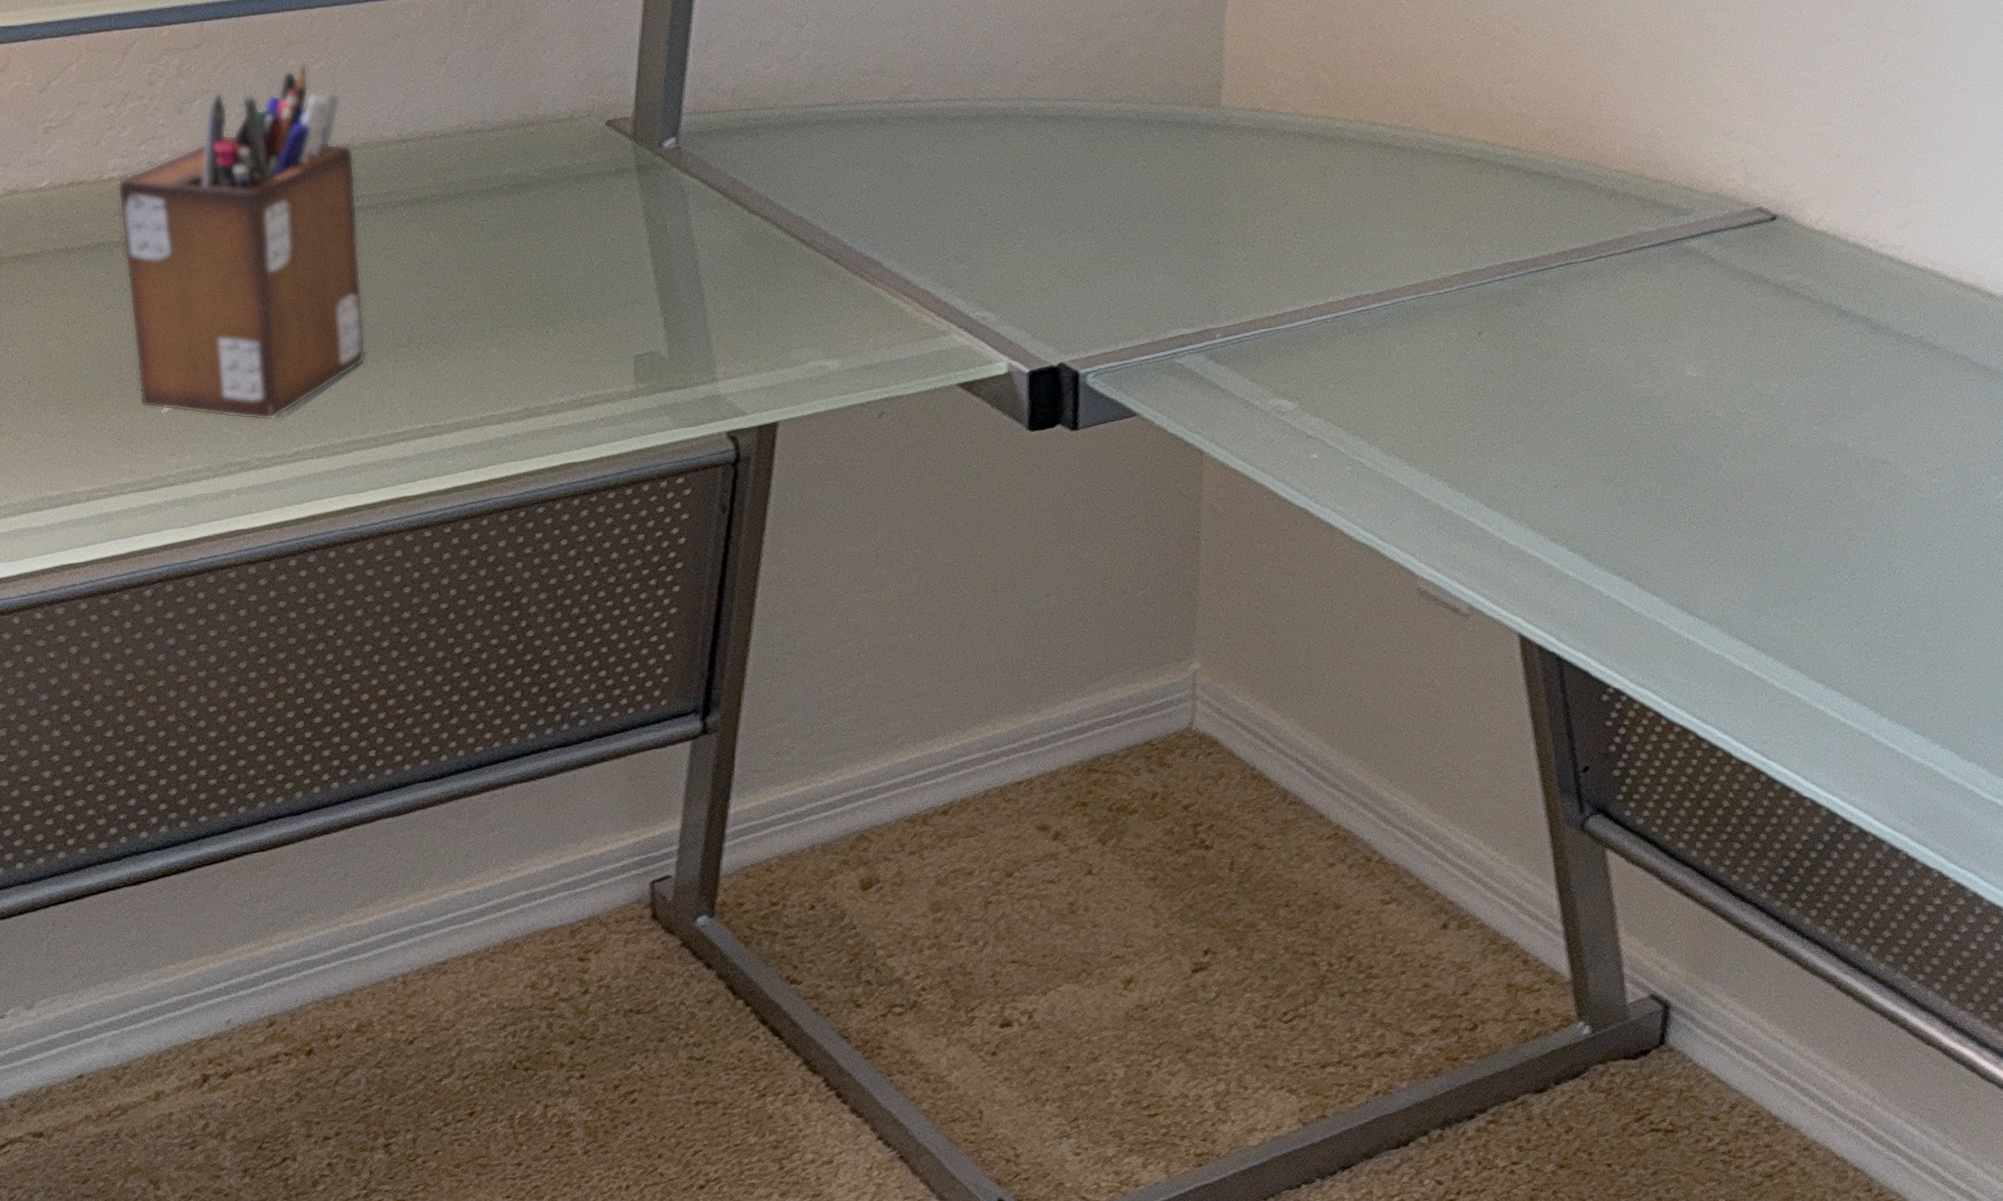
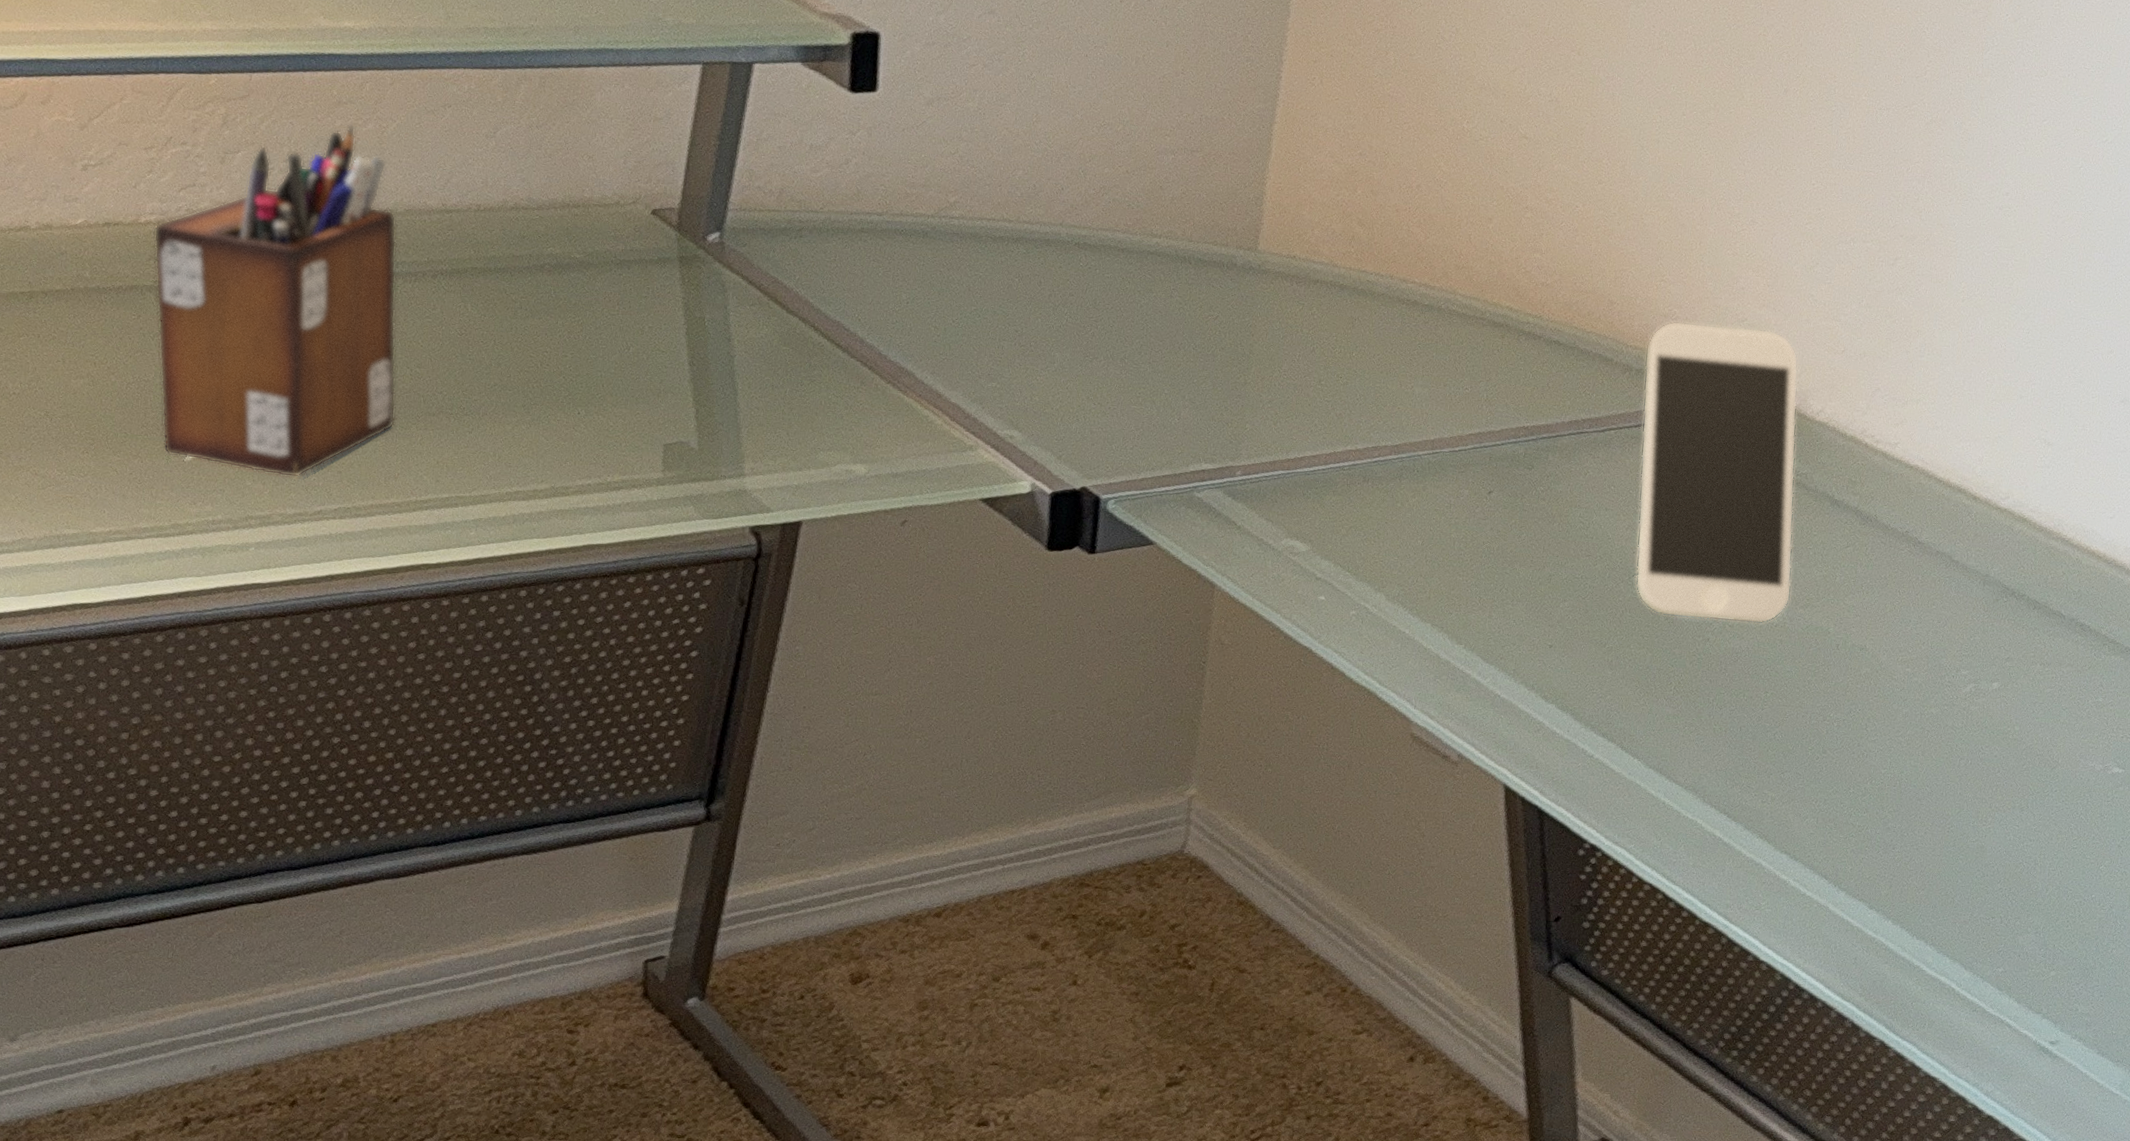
smartphone: none [1630,140,1804,446] -> present [1635,321,1799,624]

